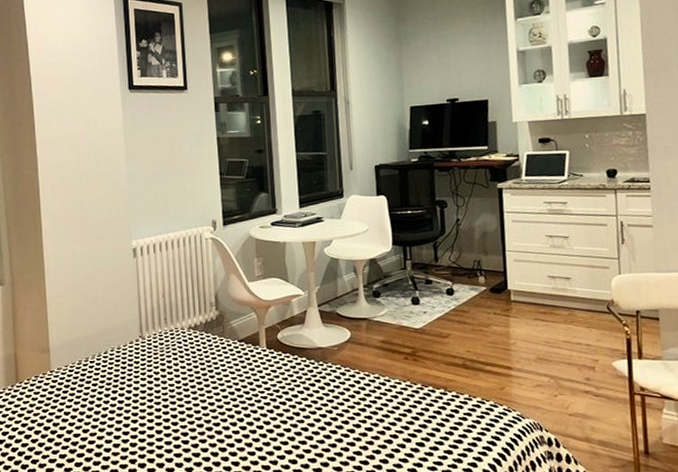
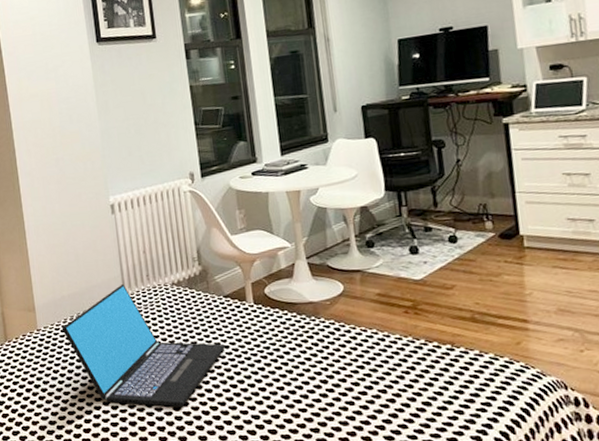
laptop: none [76,326,237,449] -> present [62,283,225,408]

